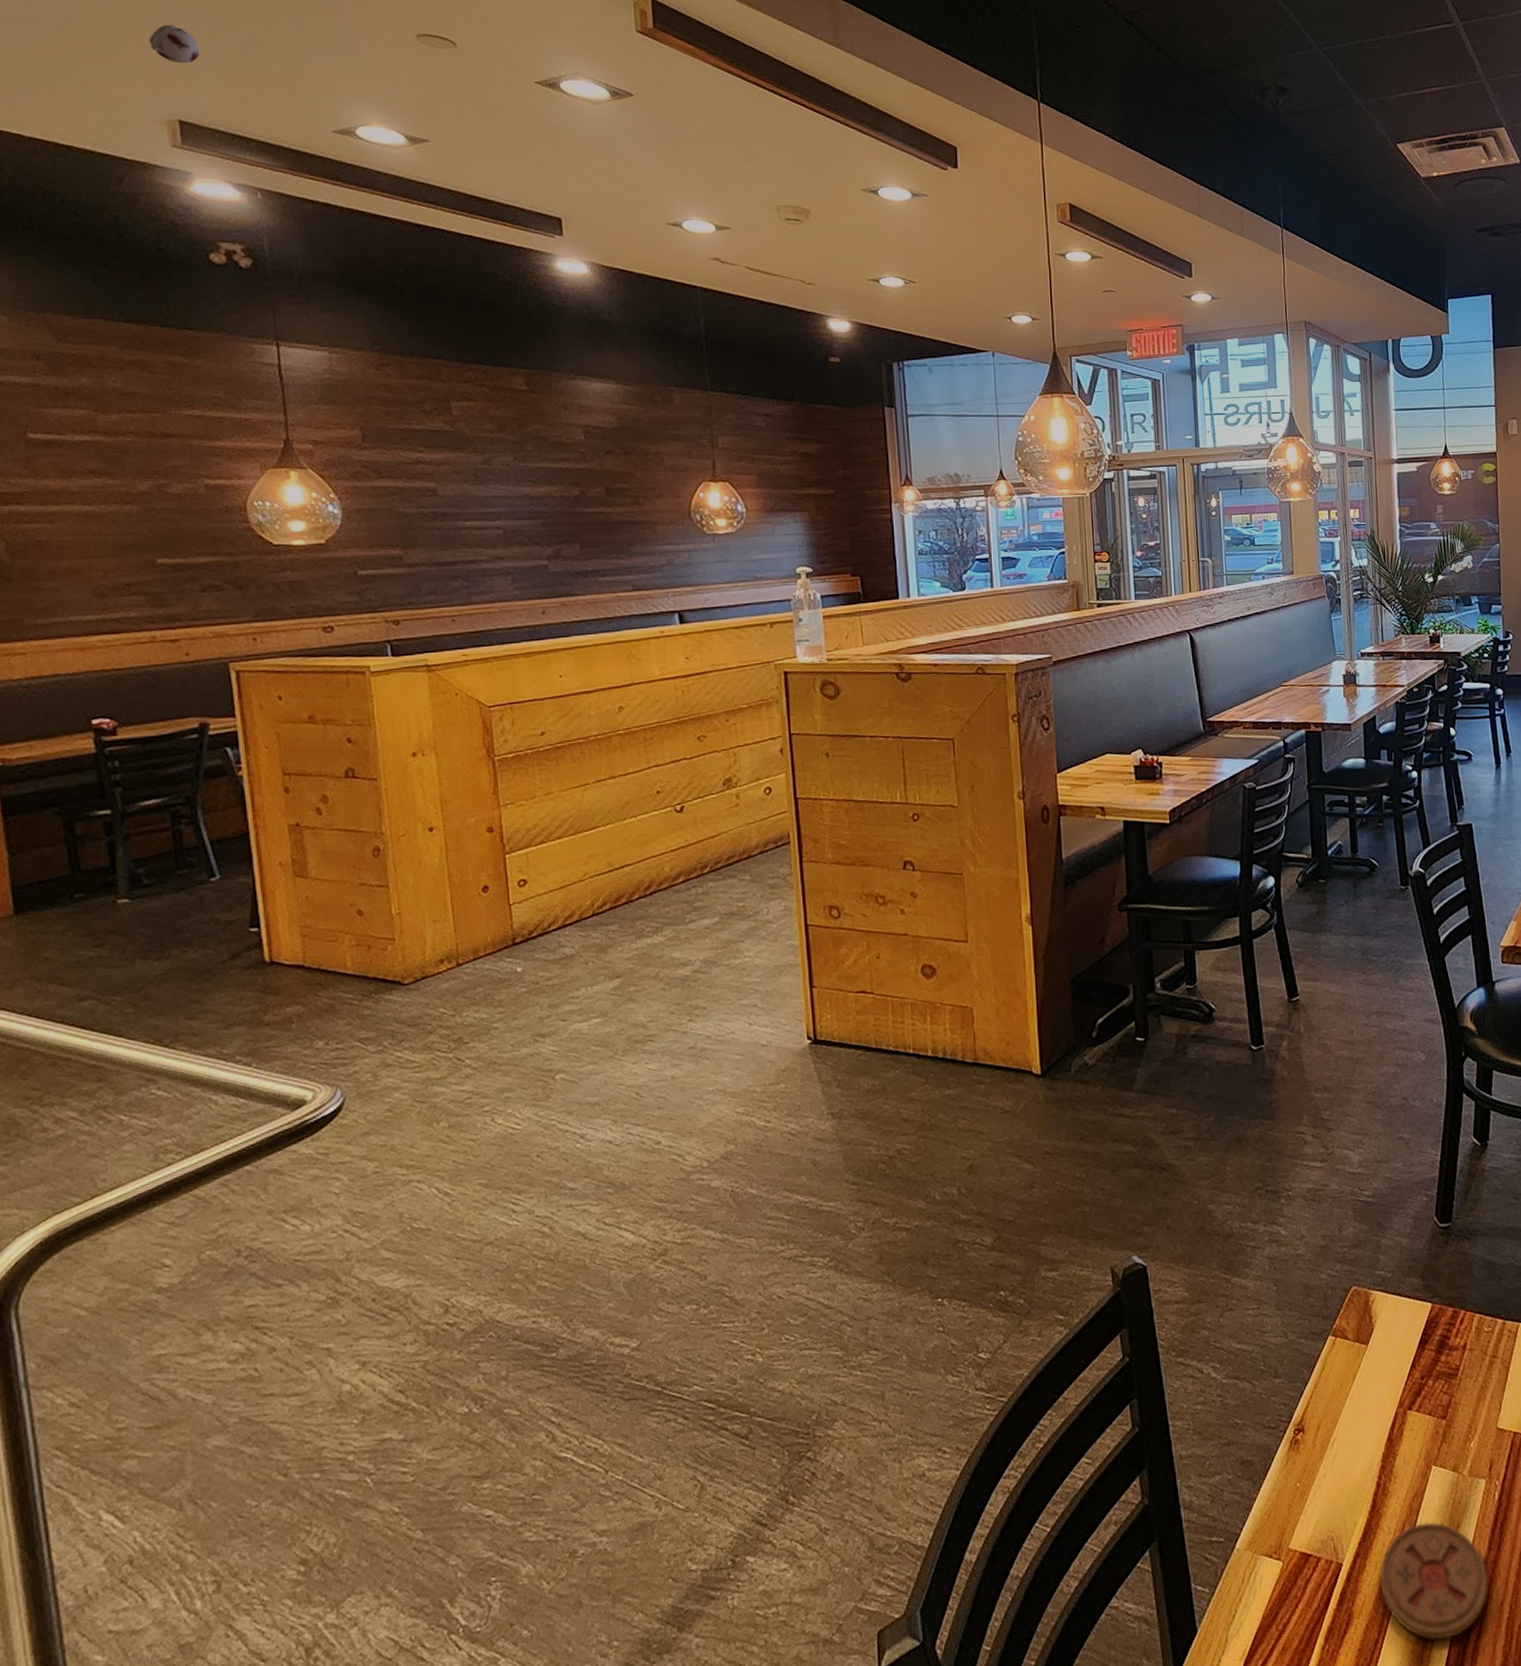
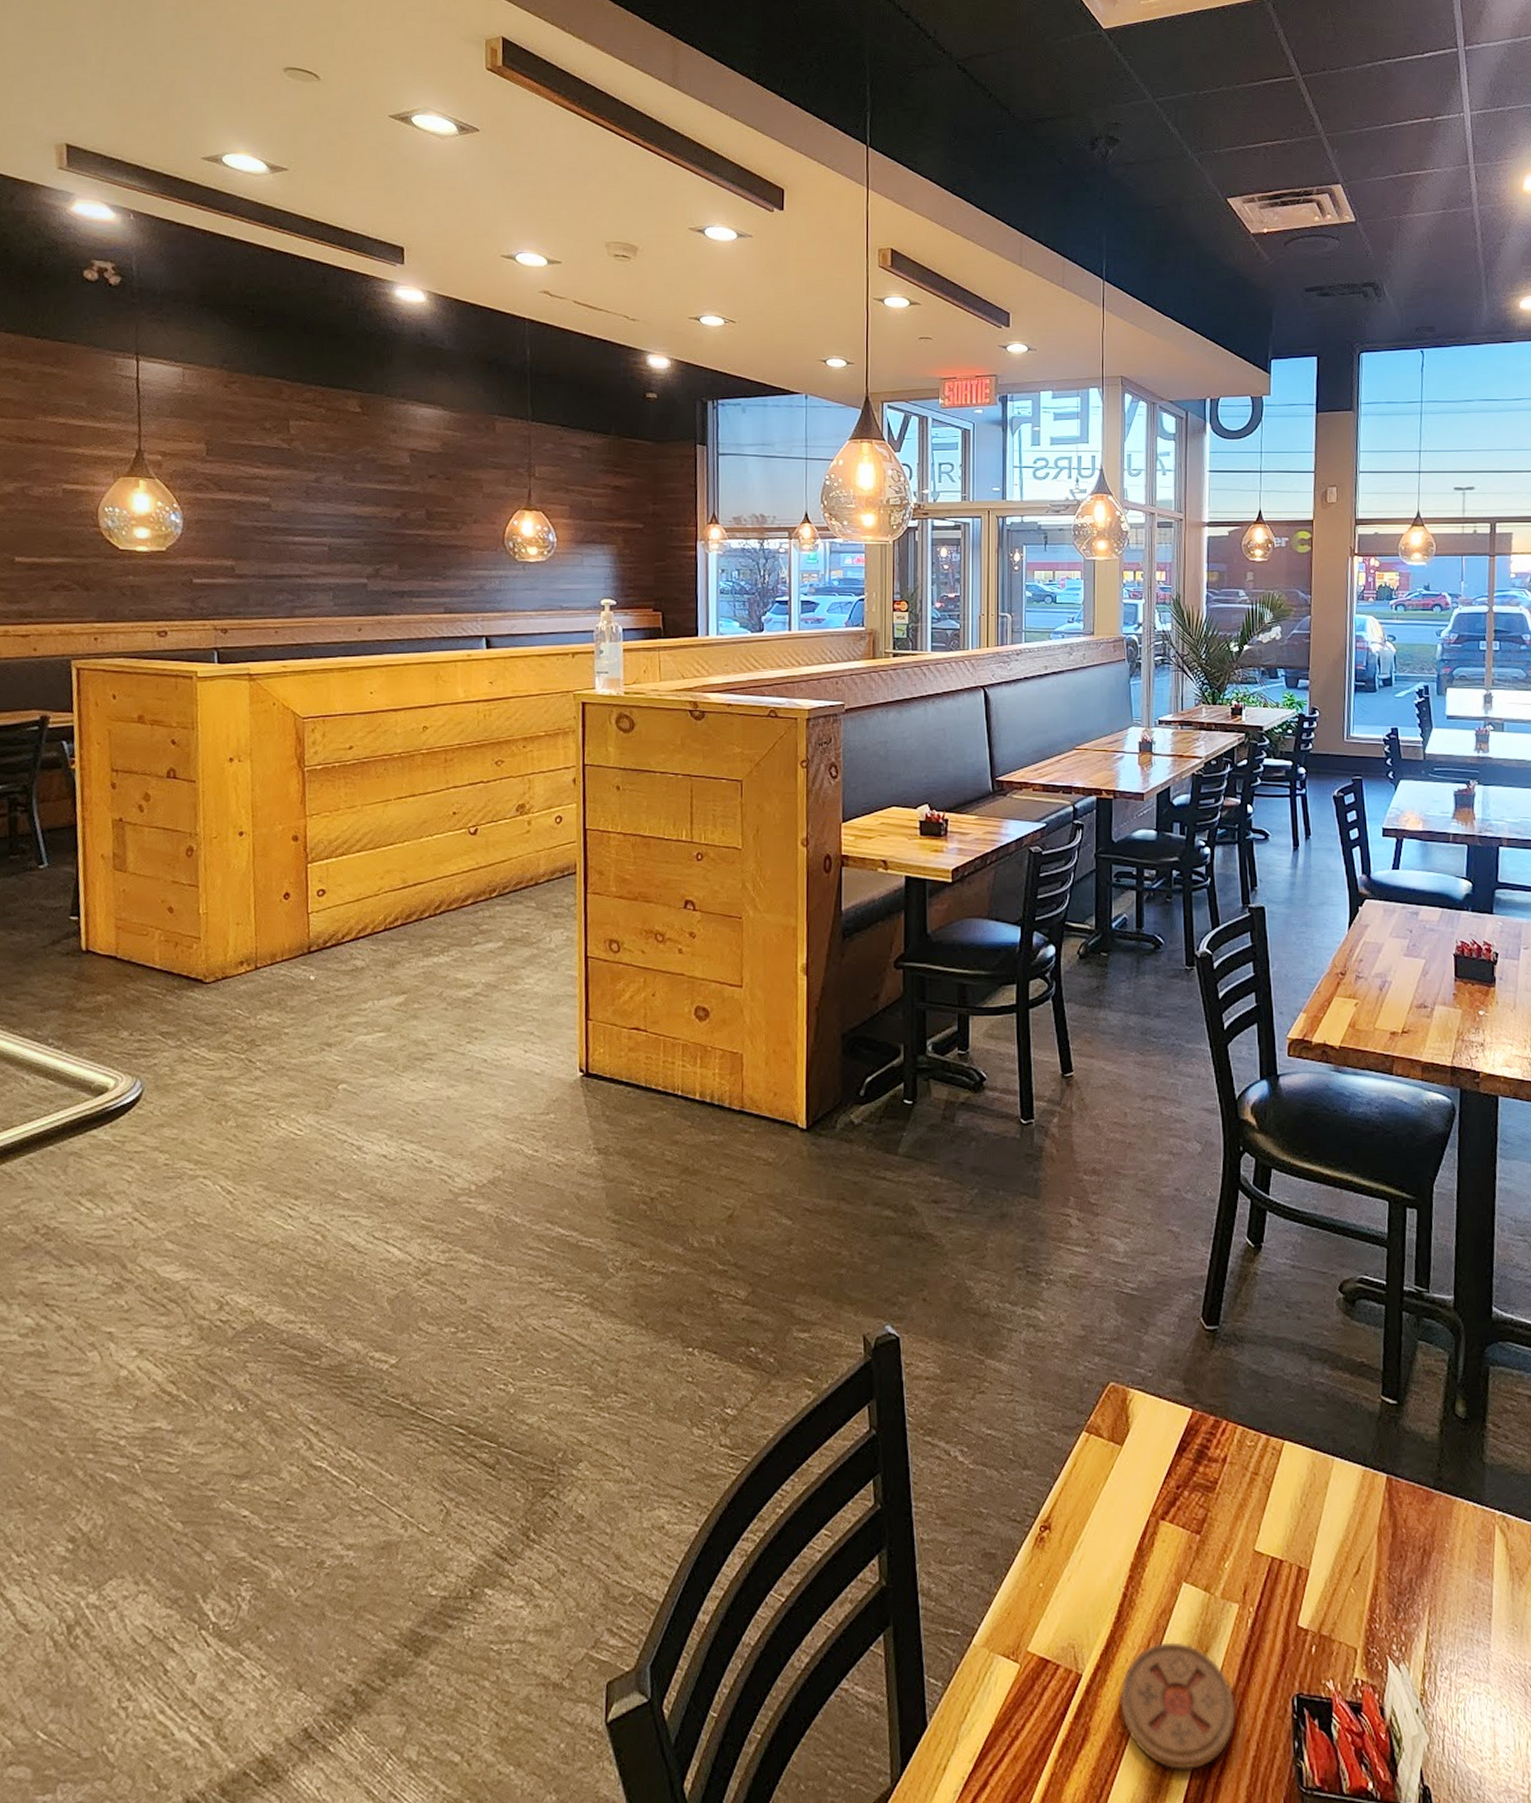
smoke detector: present [149,25,201,64] -> none [46,55,91,91]

